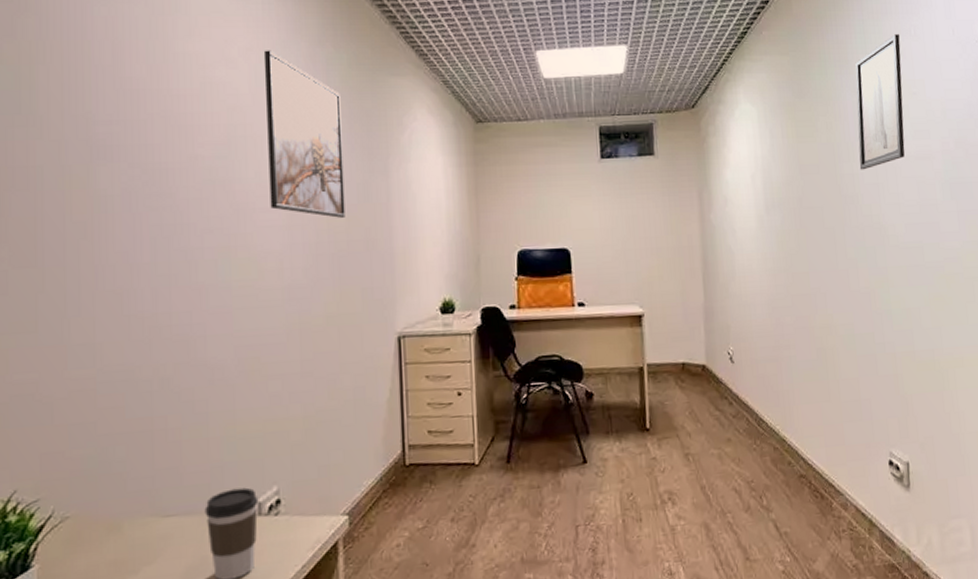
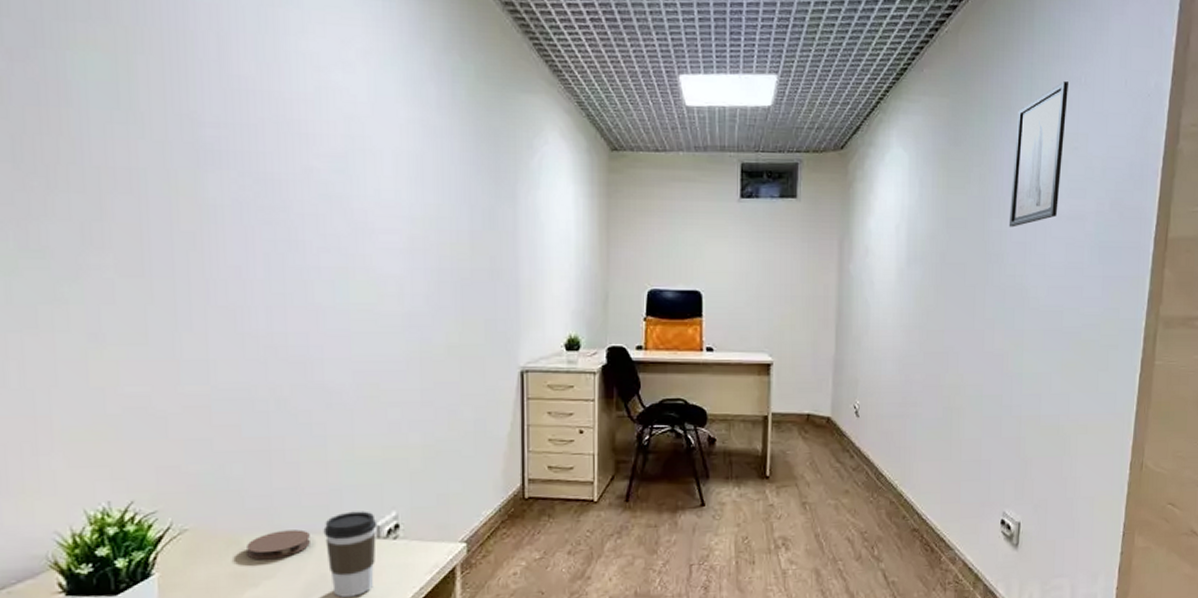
coaster: none [128,510,191,545] -> present [247,529,310,560]
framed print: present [263,50,345,218] -> none [383,54,470,244]

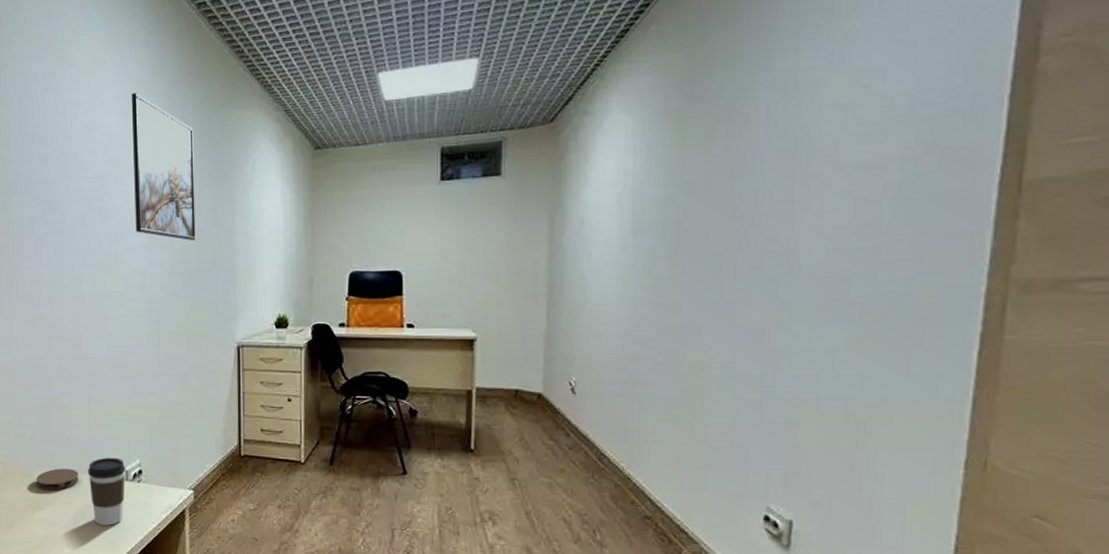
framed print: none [383,54,470,244] -> present [131,93,196,240]
wall art: present [1009,81,1068,228] -> none [768,11,853,186]

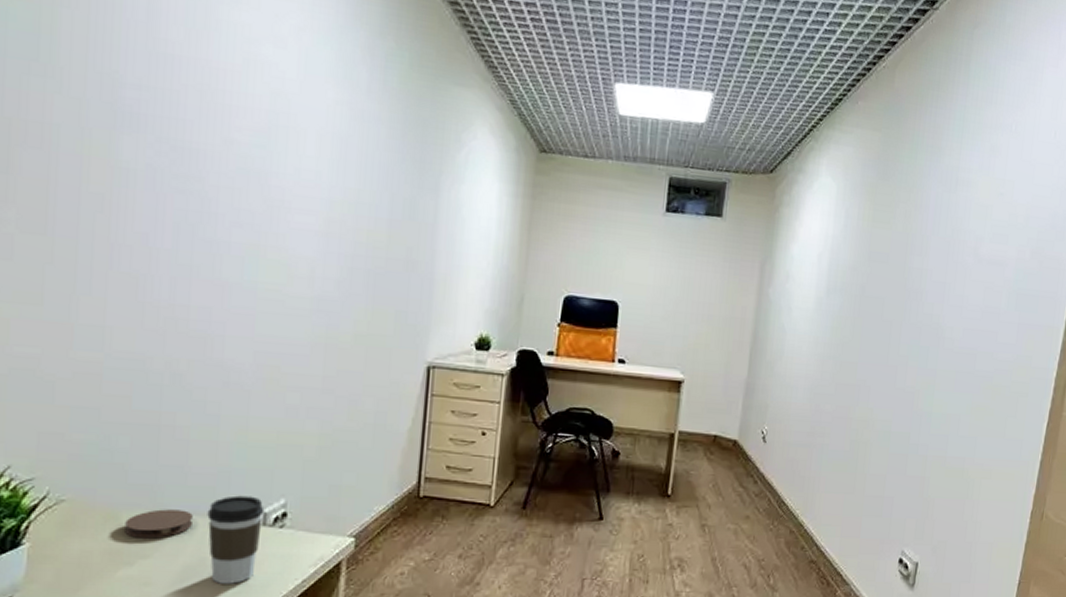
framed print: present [131,93,196,240] -> none [307,33,397,233]

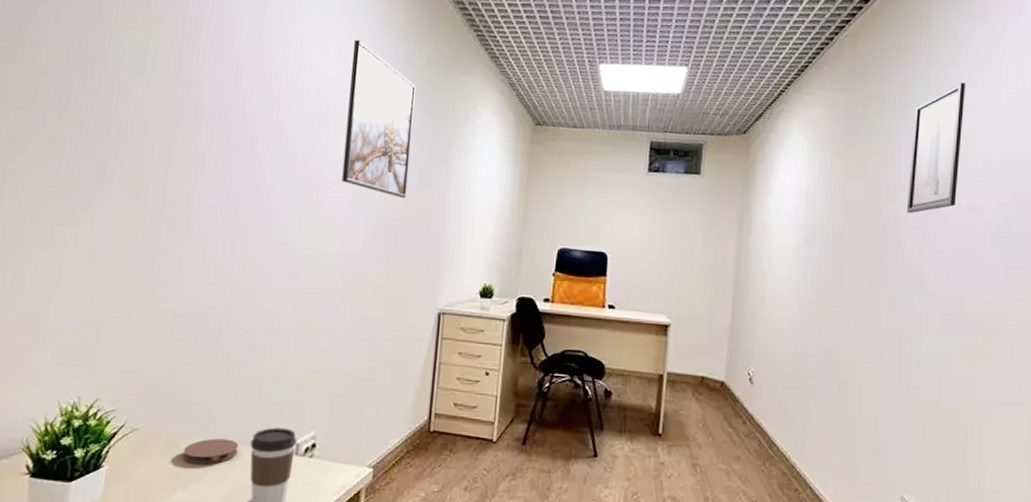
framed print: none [307,33,397,233] -> present [341,39,416,198]
wall art: none [930,127,999,267] -> present [906,82,965,214]

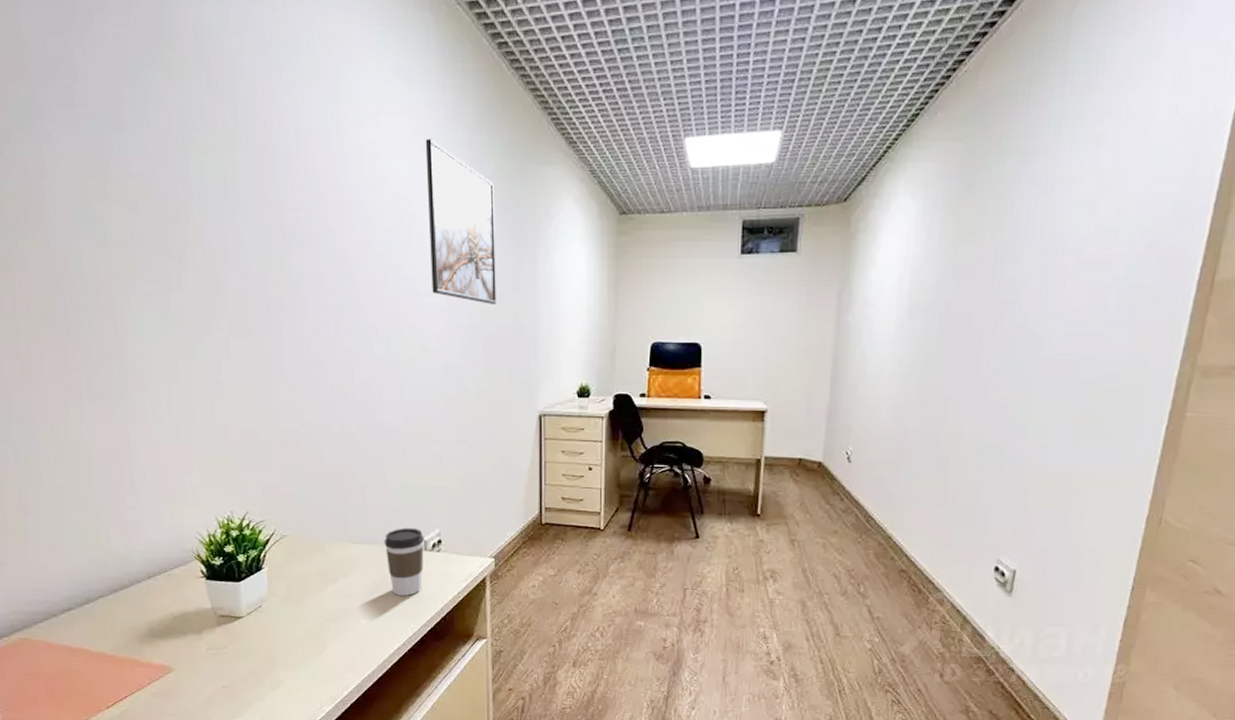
coaster: present [183,438,238,465] -> none [328,540,374,562]
wall art: present [906,82,965,214] -> none [1023,114,1105,274]

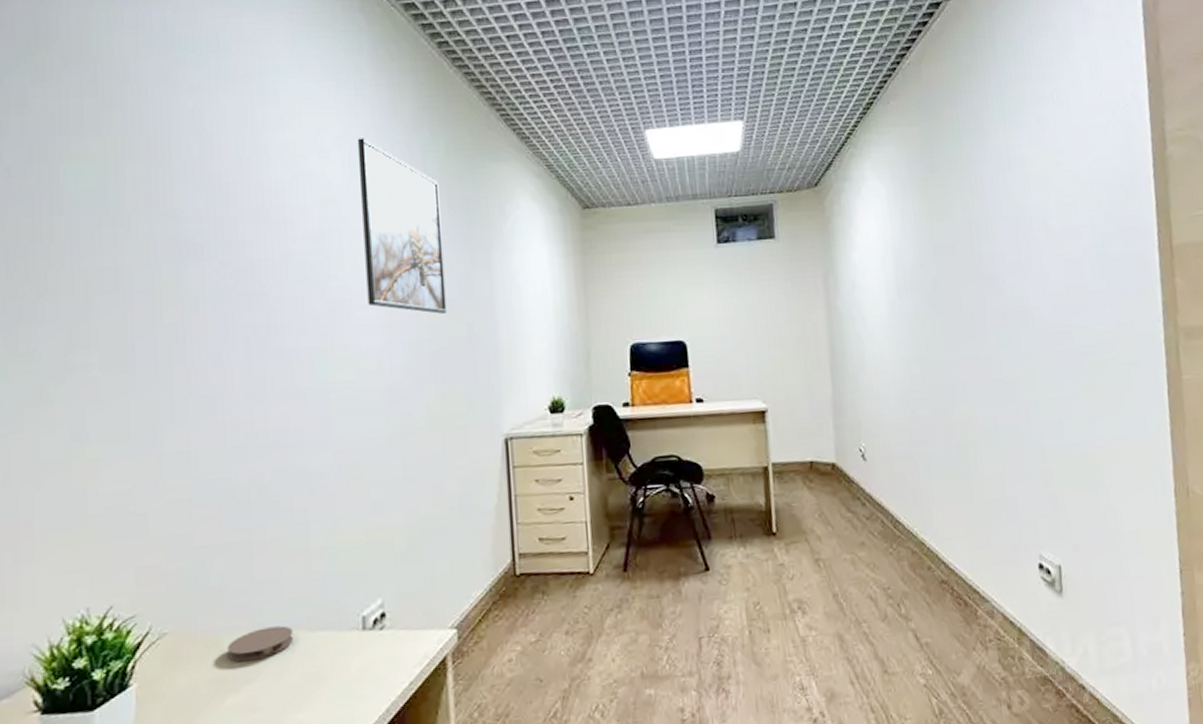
coaster: none [328,540,374,562] -> present [227,625,293,663]
coffee cup: present [384,528,425,596] -> none [306,600,363,699]

